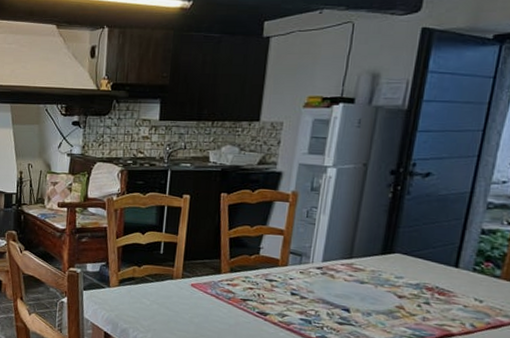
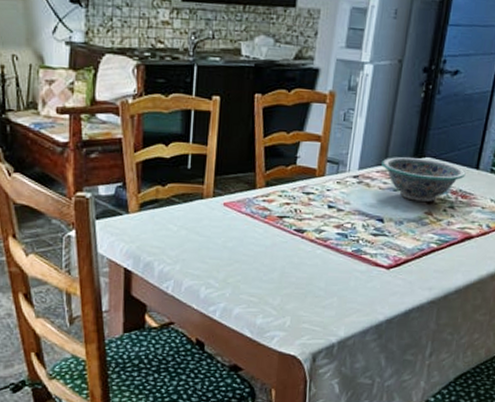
decorative bowl: none [347,251,443,297] -> present [381,157,466,202]

